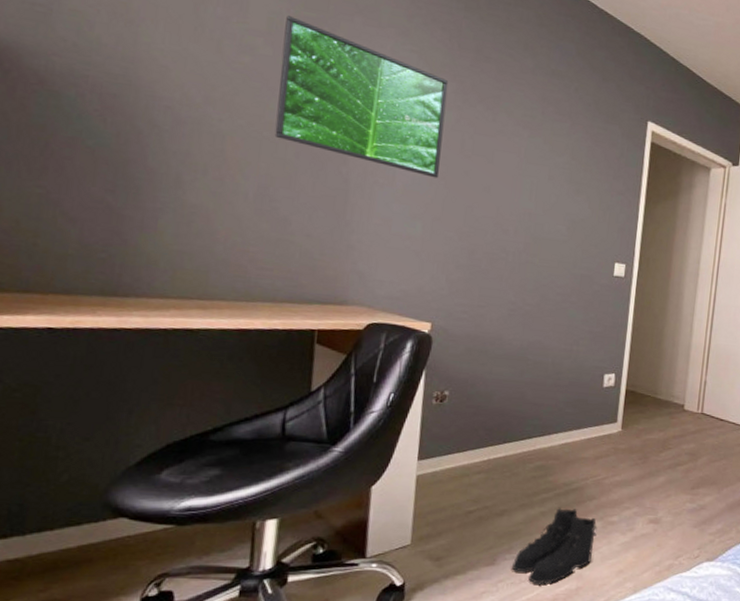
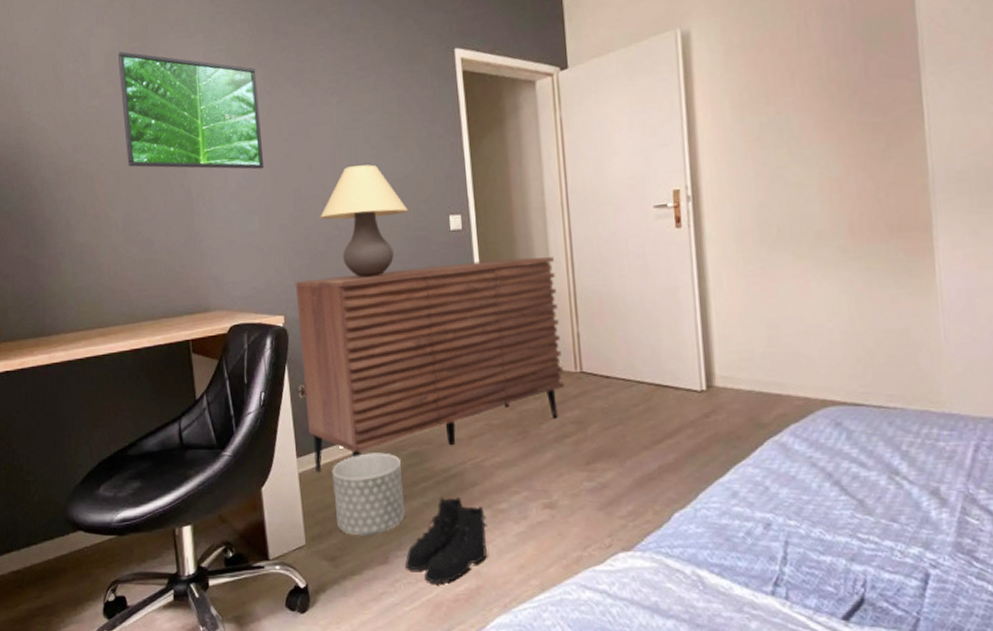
sideboard: none [436,293,697,475] -> present [295,257,564,472]
planter: none [449,463,526,539] -> present [332,453,405,536]
table lamp: none [489,198,578,303] -> present [320,164,408,278]

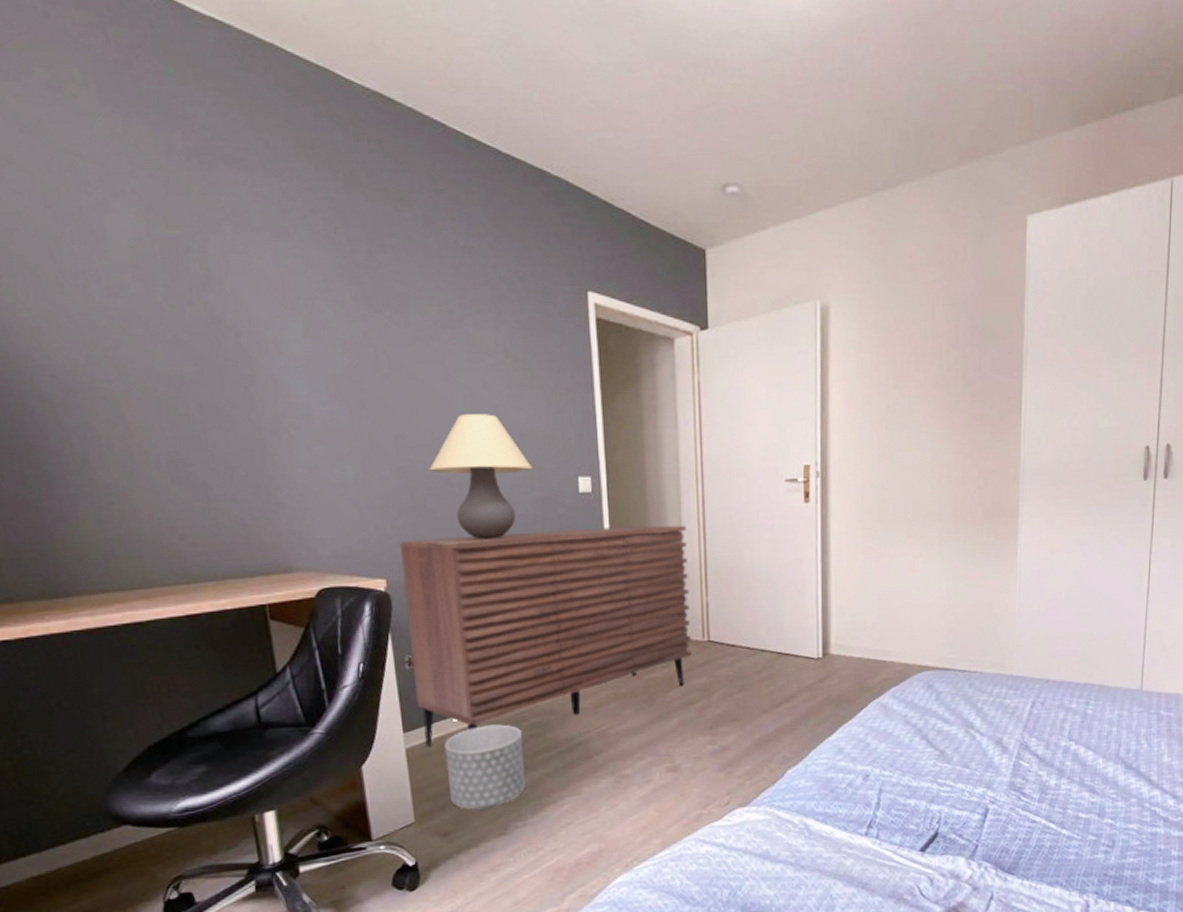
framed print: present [118,52,264,170] -> none [149,240,357,409]
boots: present [405,496,487,584] -> none [525,765,611,850]

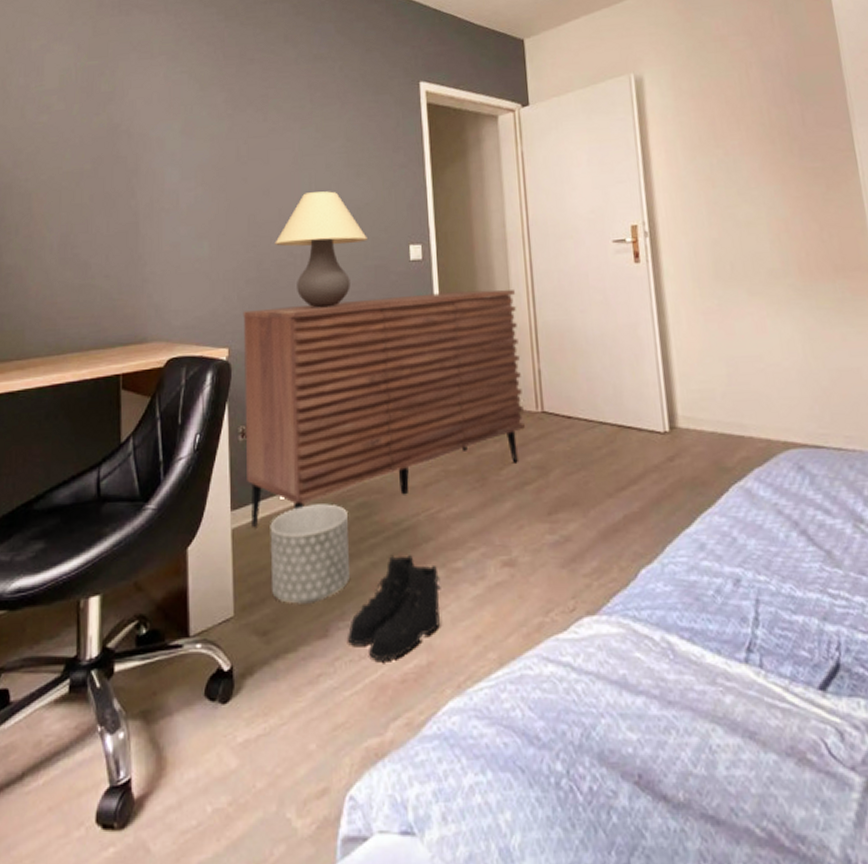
boots: none [525,765,611,850] -> present [348,554,441,661]

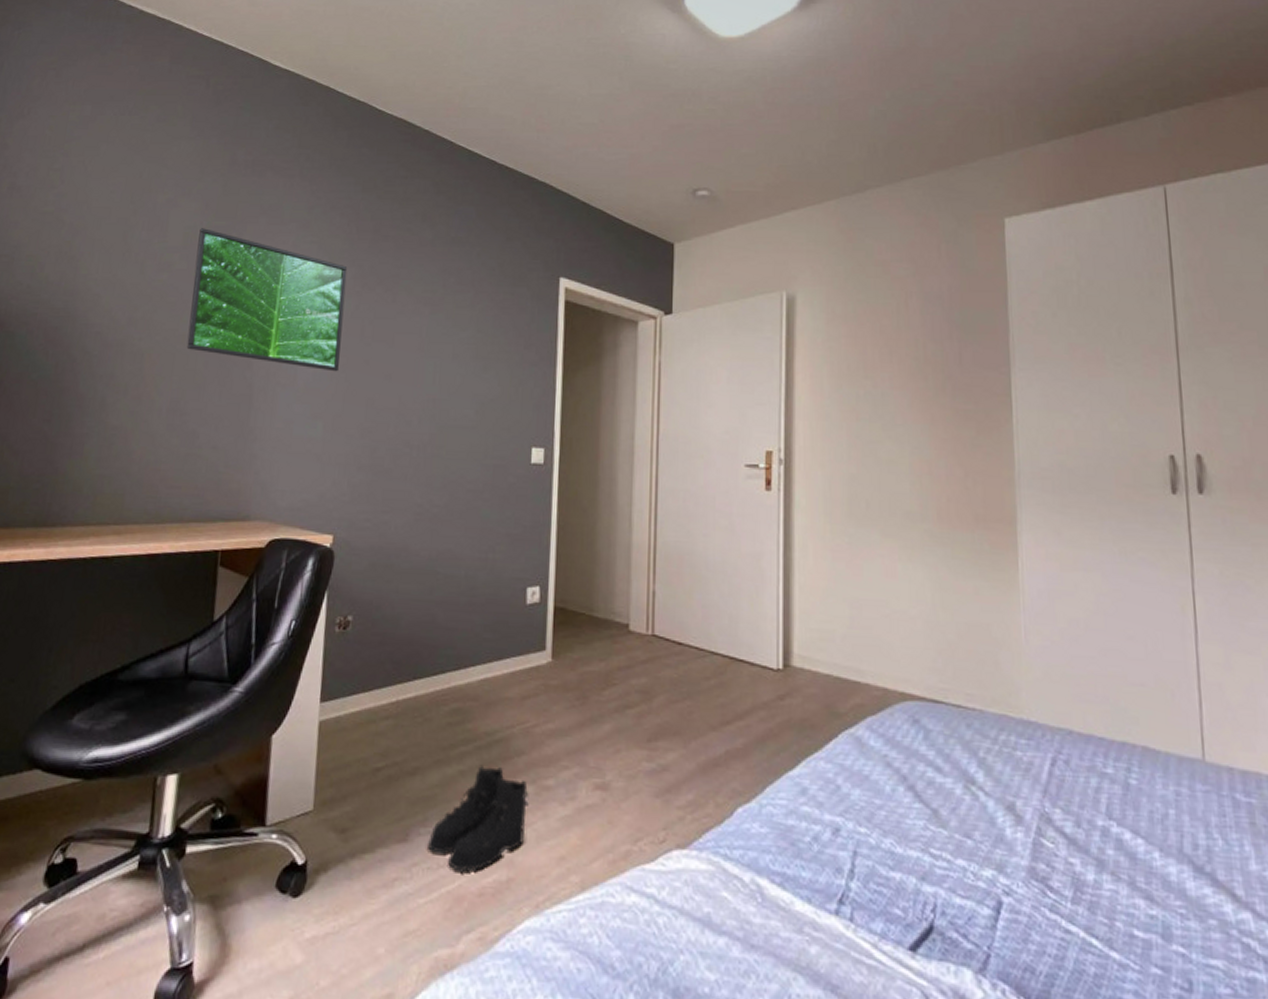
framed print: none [71,69,218,193] -> present [186,228,348,372]
sideboard: present [243,290,525,527] -> none [339,498,637,721]
planter: present [270,504,349,604] -> none [354,705,440,806]
table lamp: present [275,191,367,308] -> none [391,382,489,504]

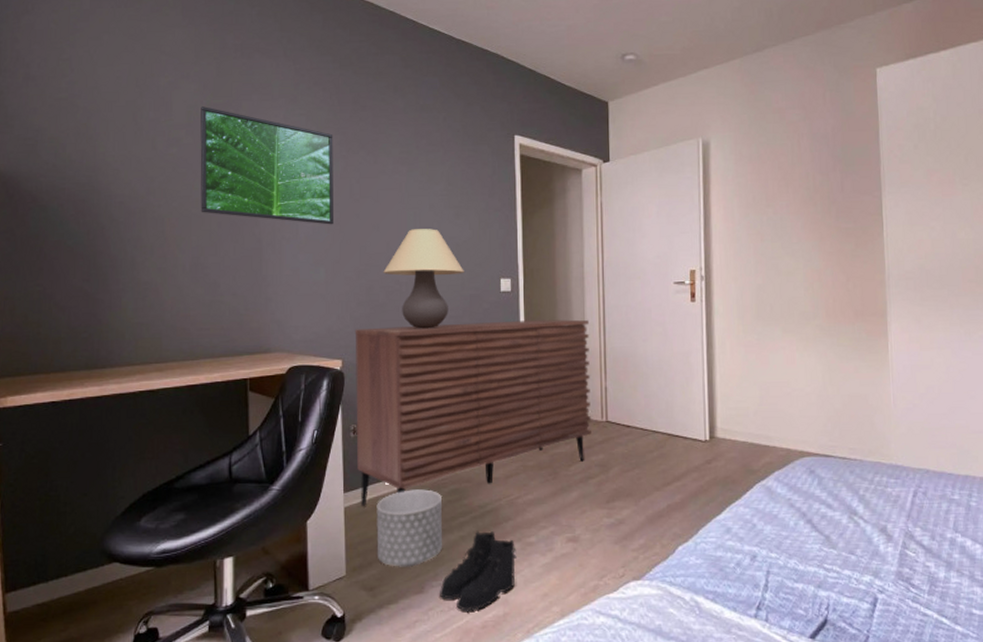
sideboard: none [339,498,637,721] -> present [355,319,591,506]
planter: none [354,705,440,806] -> present [376,489,442,567]
table lamp: none [391,382,489,504] -> present [383,229,464,329]

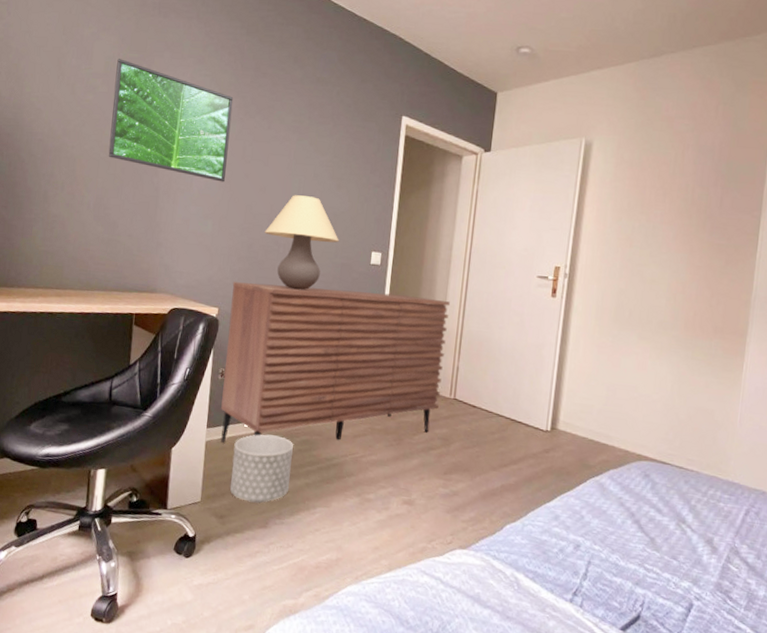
boots: present [440,530,517,611] -> none [281,480,355,552]

